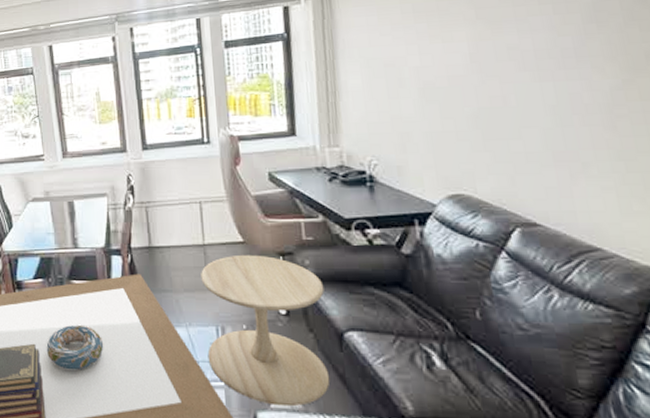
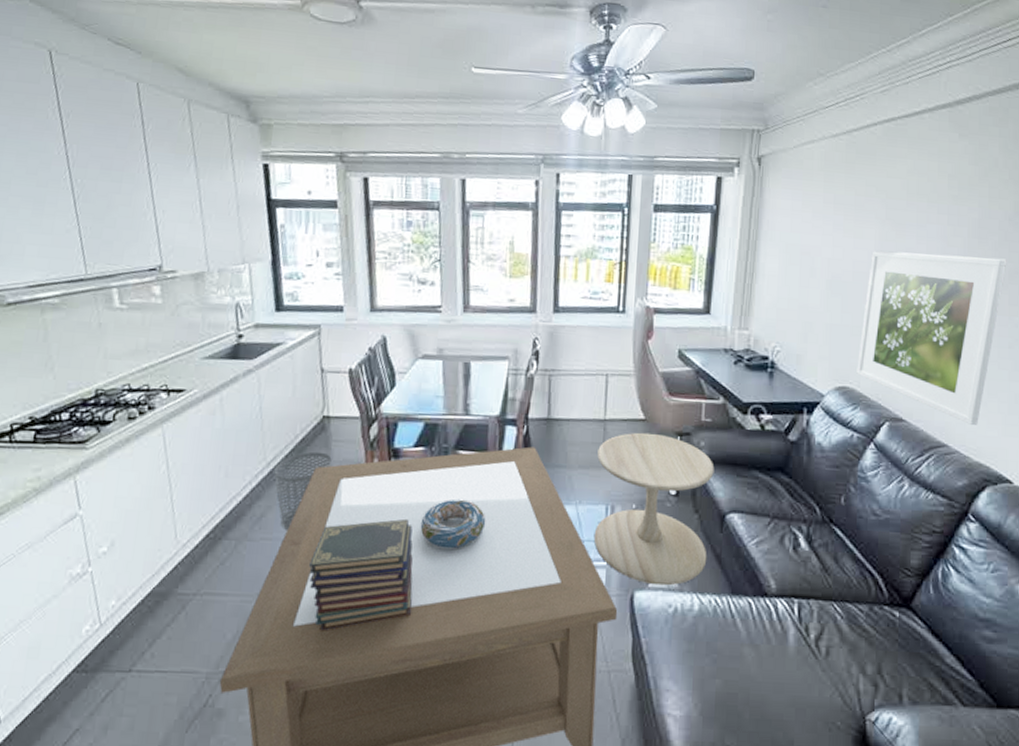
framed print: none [466,39,641,224] -> present [856,250,1007,425]

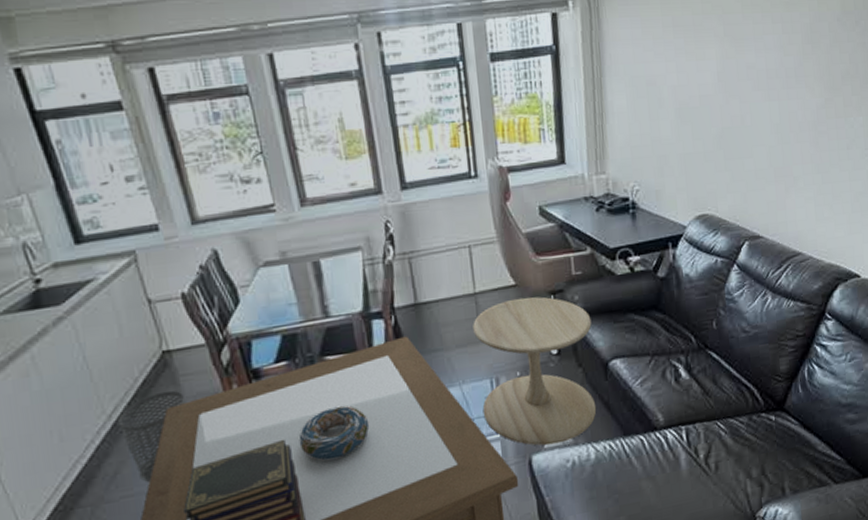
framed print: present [856,250,1007,425] -> none [713,61,839,230]

